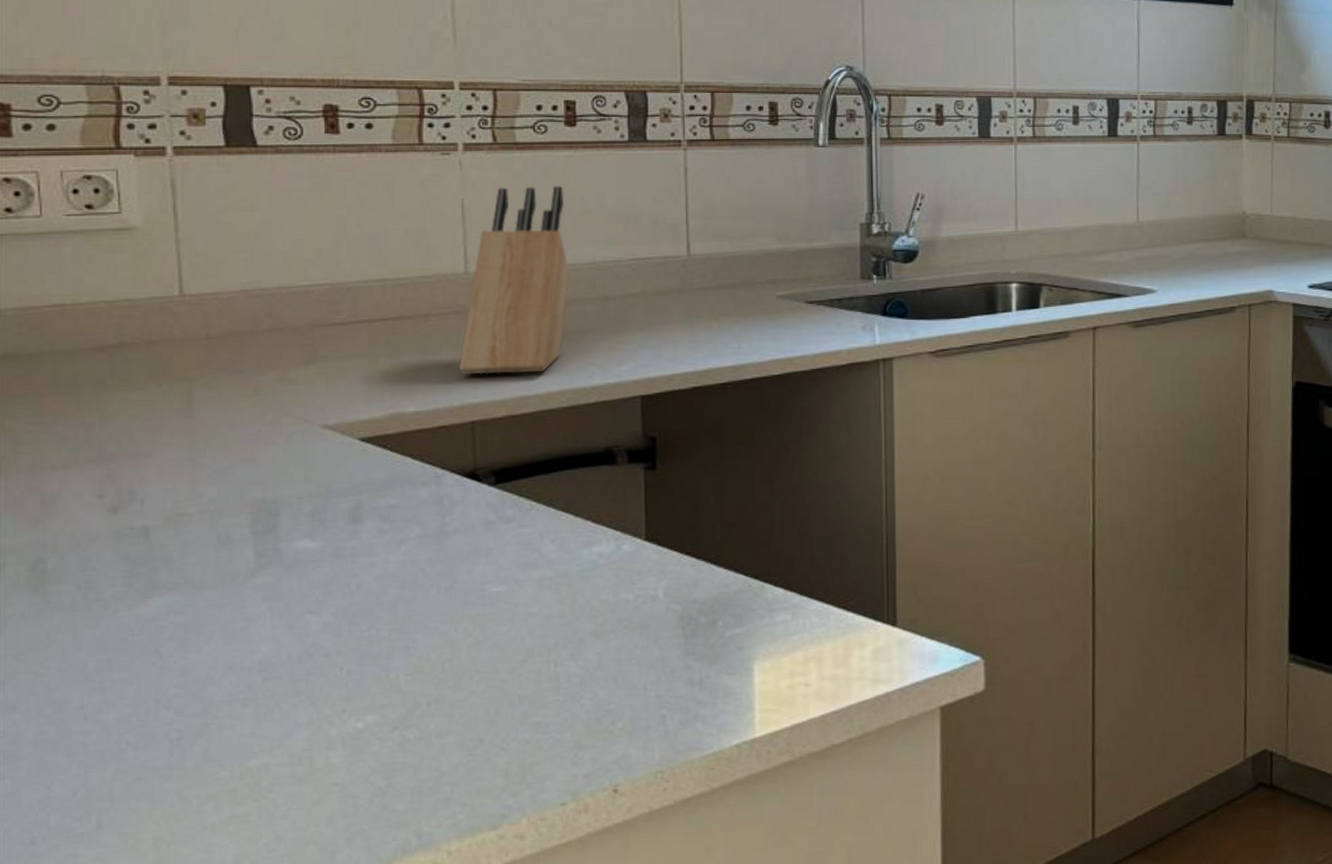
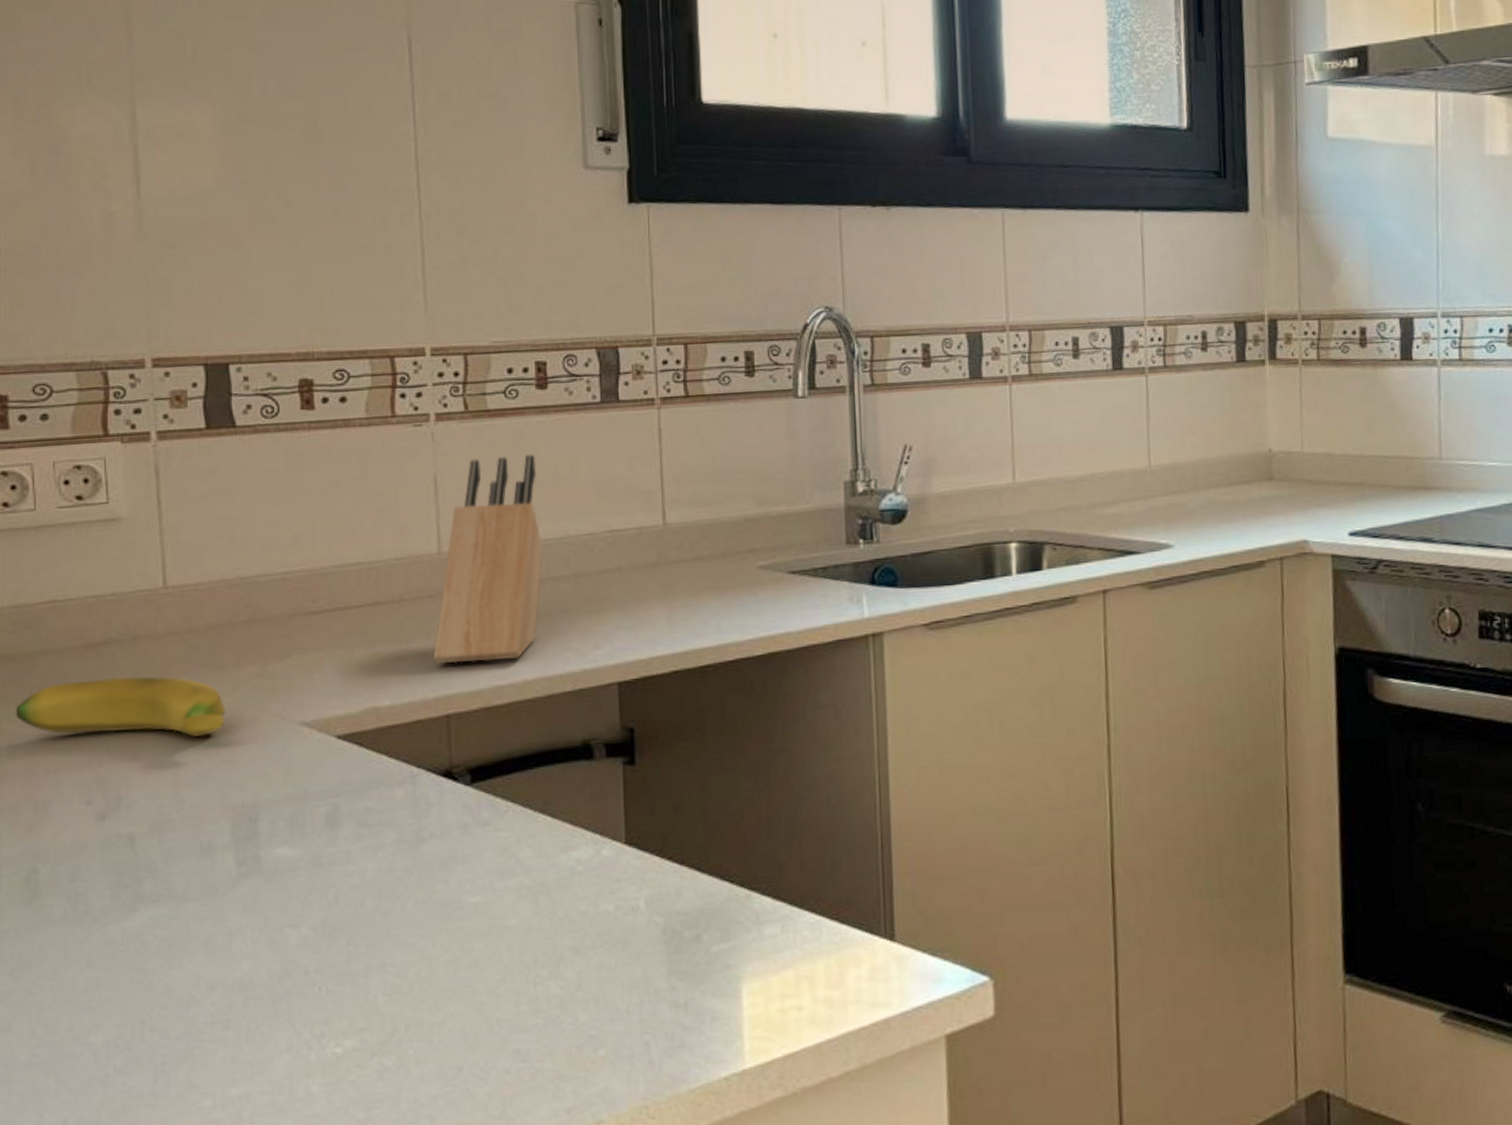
banana: none [20,378,245,437] -> present [15,676,225,737]

